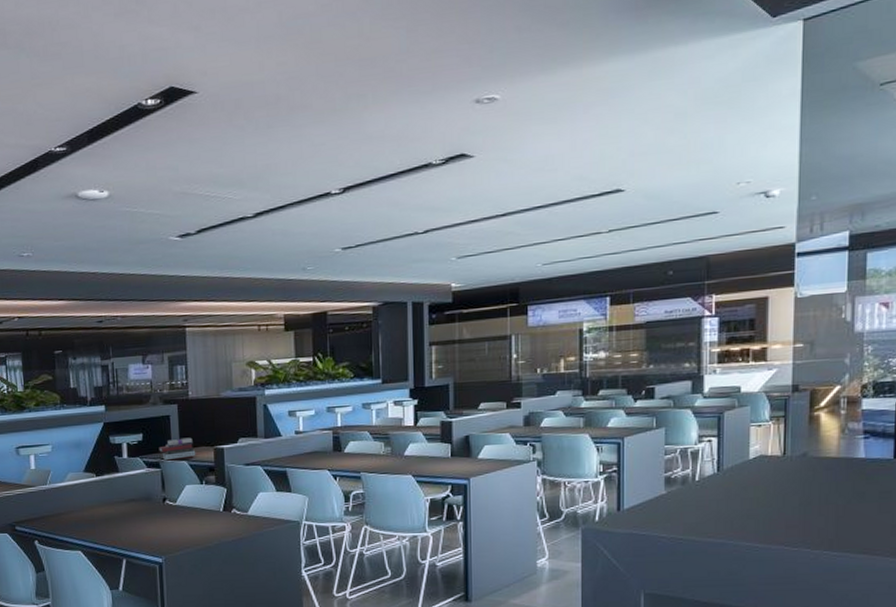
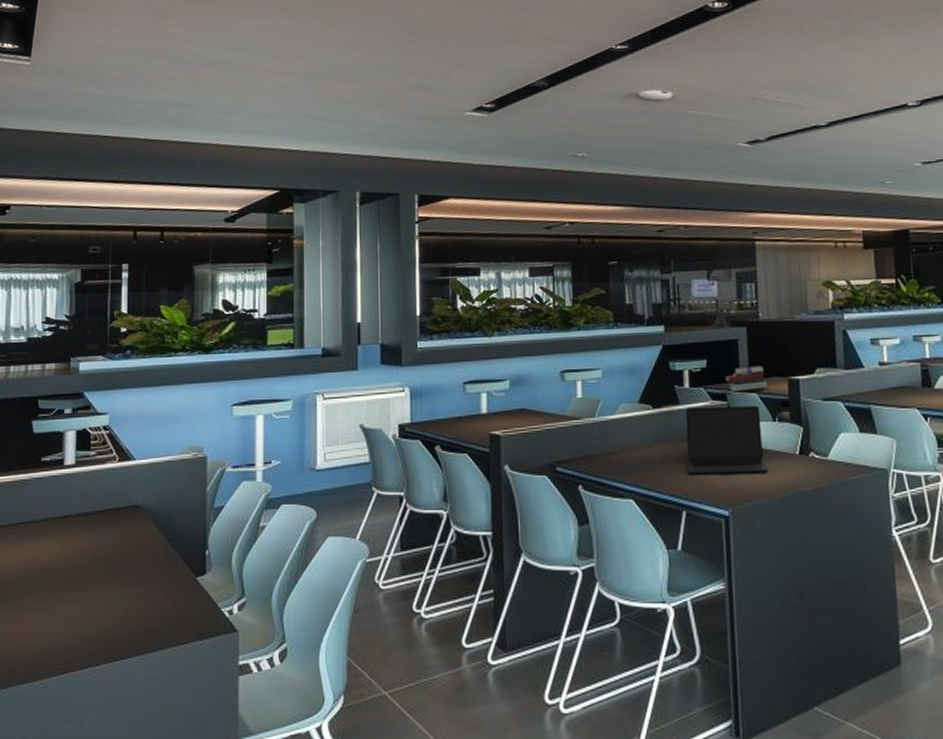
laptop: none [124,471,196,530] -> present [685,405,769,475]

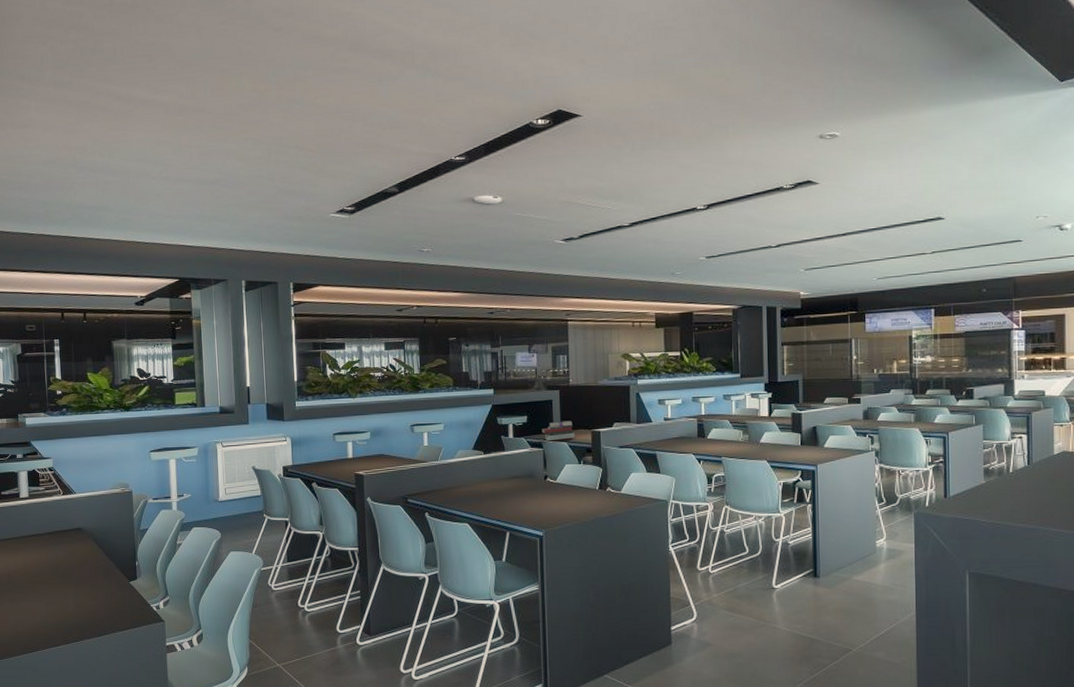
laptop: present [685,405,769,475] -> none [509,451,574,505]

